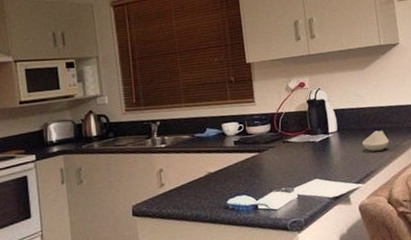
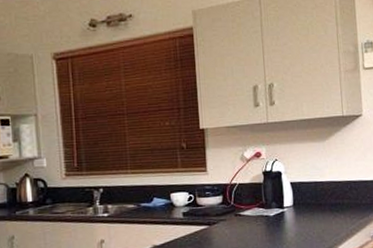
spoon rest: present [362,130,389,151] -> none [318,206,346,228]

